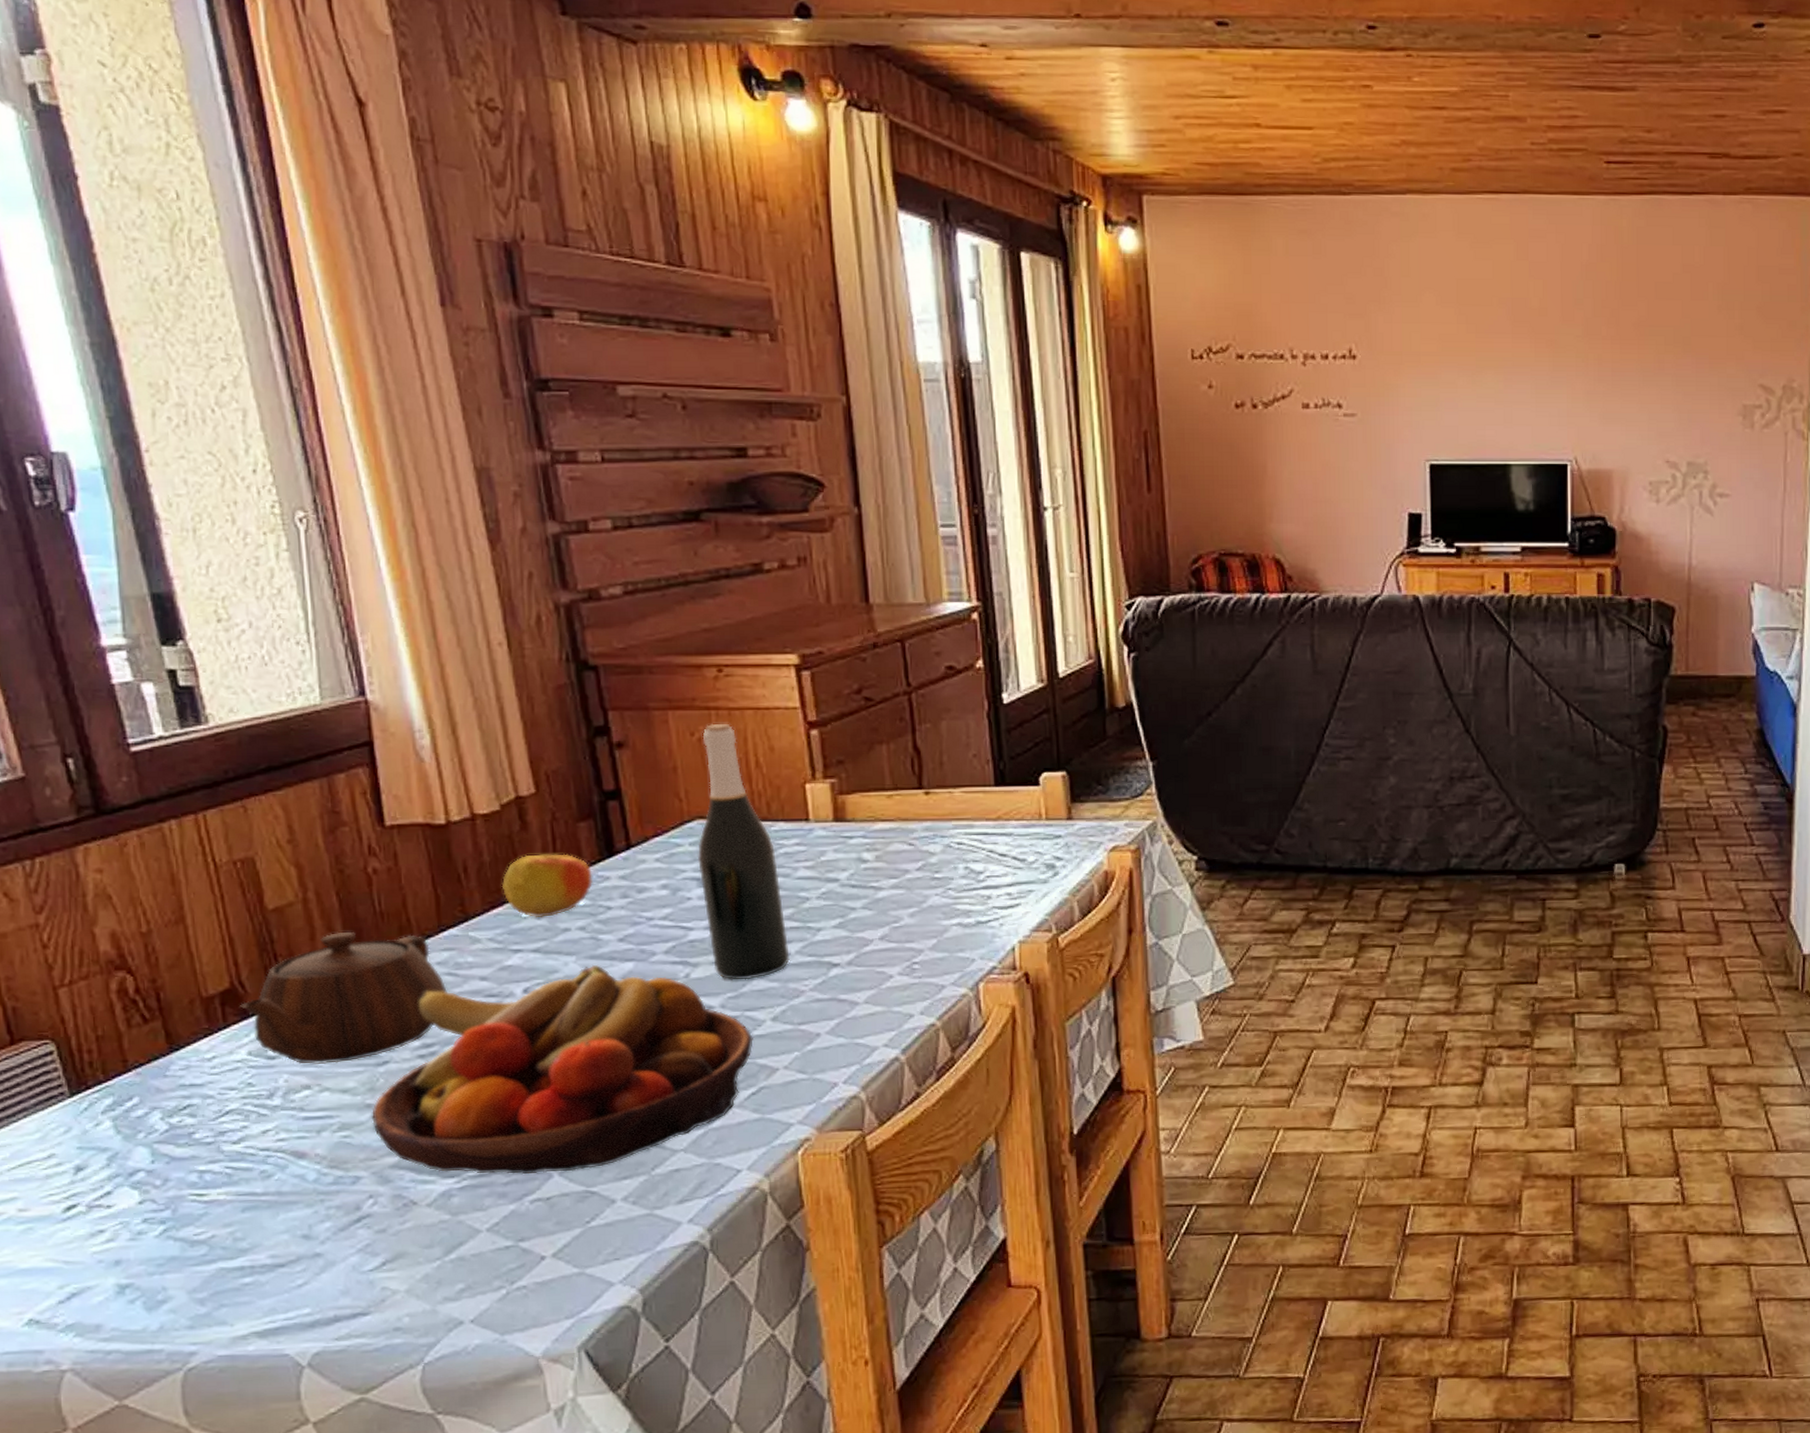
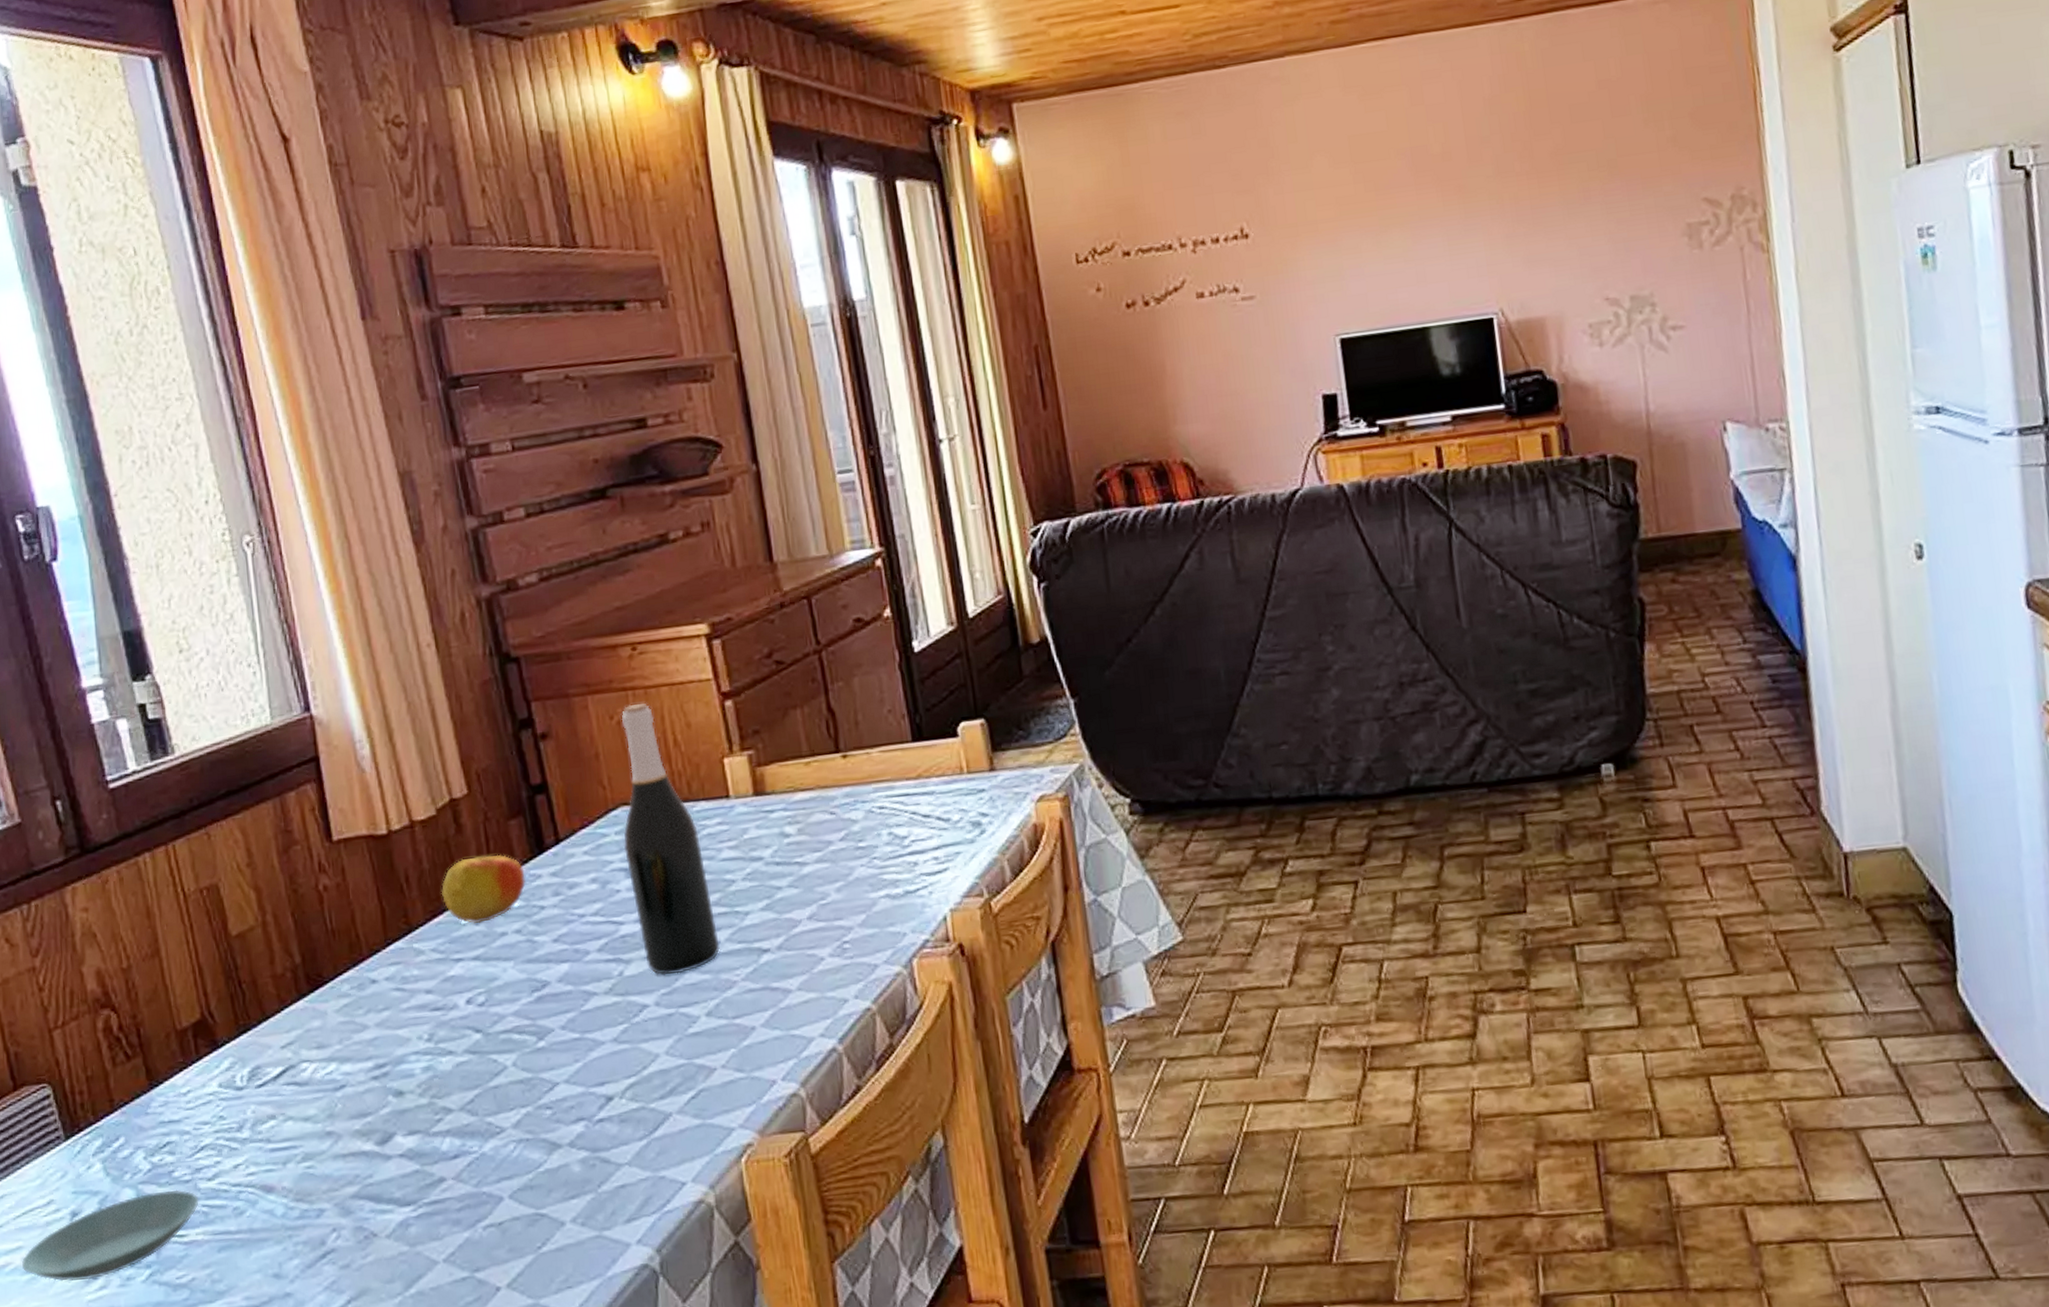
saucer: none [17,1151,222,1233] -> present [22,1190,199,1282]
teapot: present [239,932,447,1064] -> none [209,951,396,1094]
fruit bowl: present [372,964,753,1175] -> none [332,968,689,1200]

